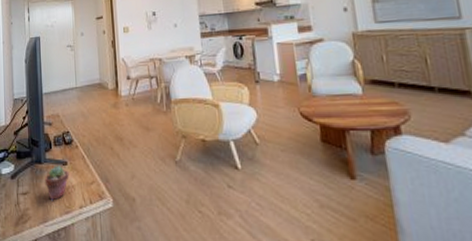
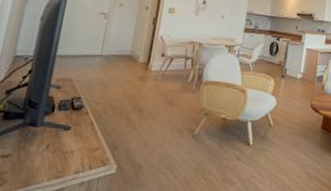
potted succulent: present [45,165,69,201] -> none [35,130,71,165]

